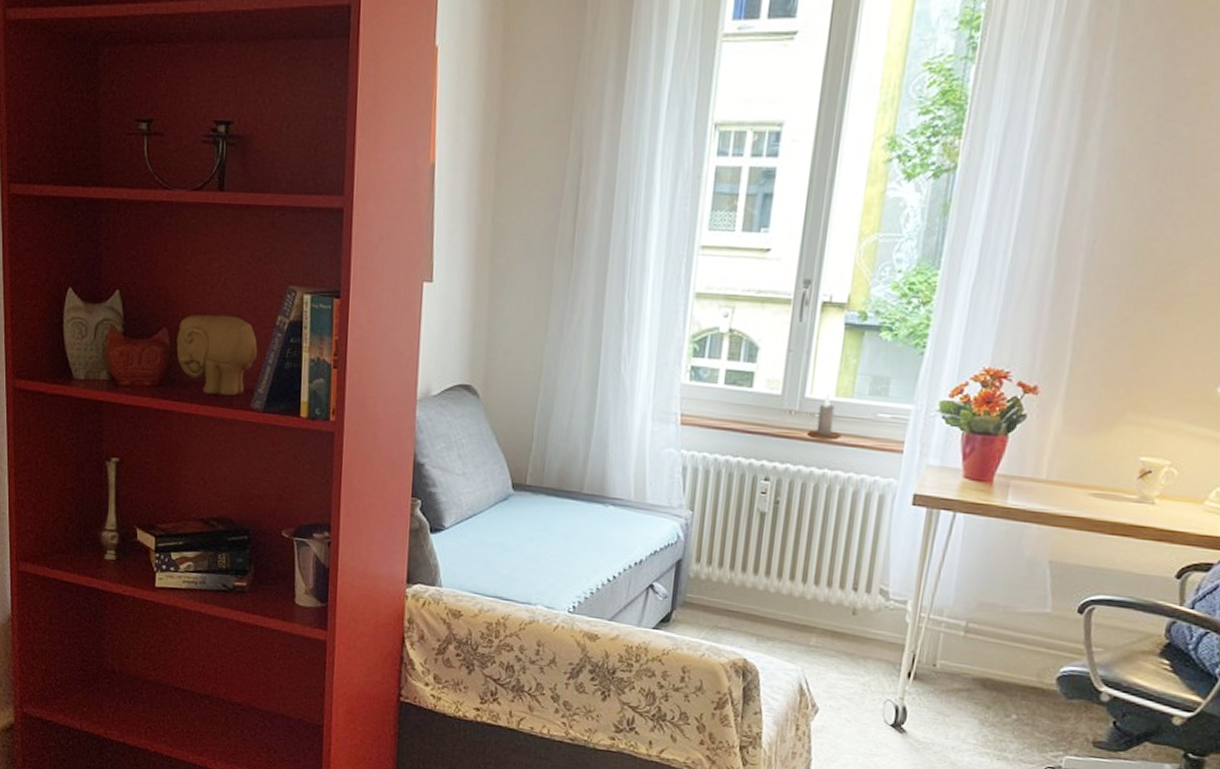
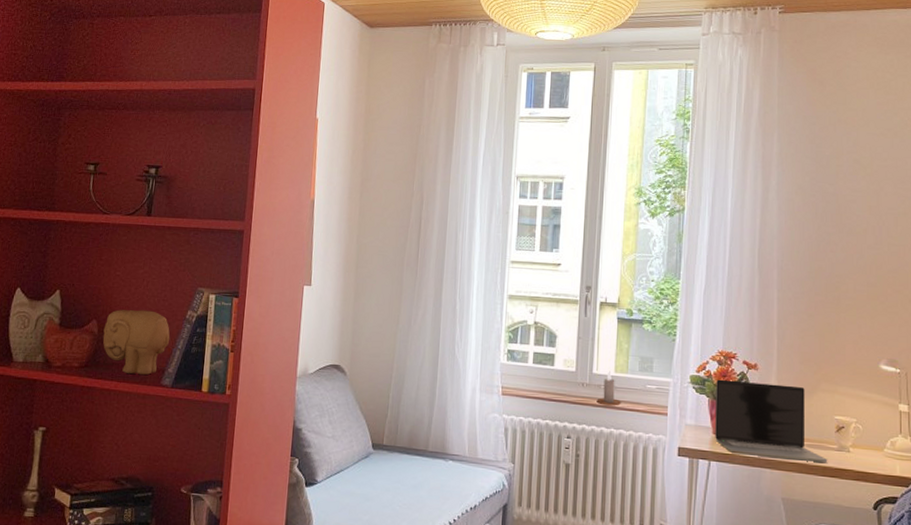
laptop: none [965,406,1121,517] -> present [715,379,828,462]

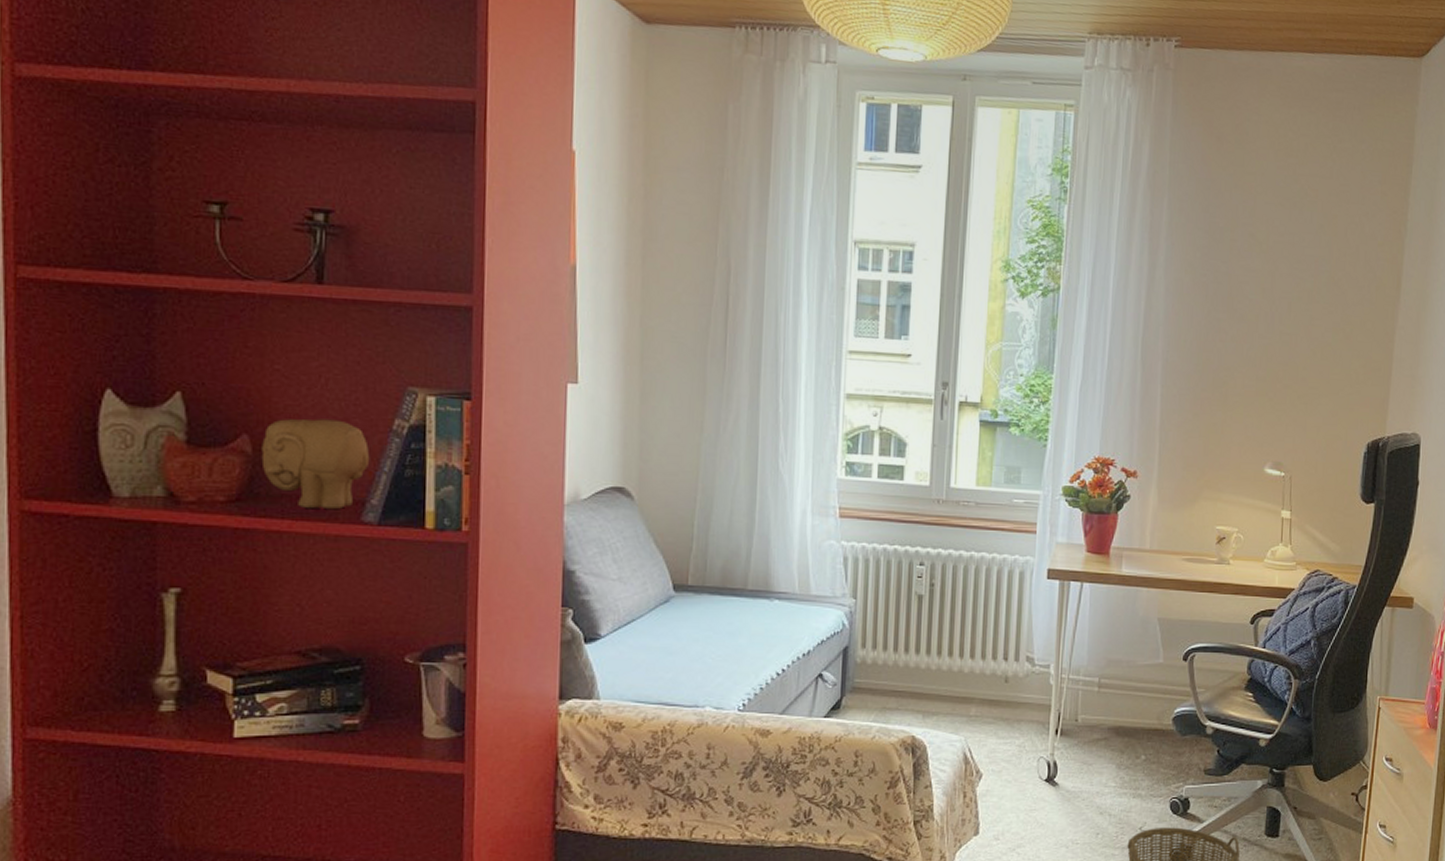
candle: present [596,370,621,406] -> none [955,483,983,525]
laptop: present [715,379,828,462] -> none [1088,489,1207,577]

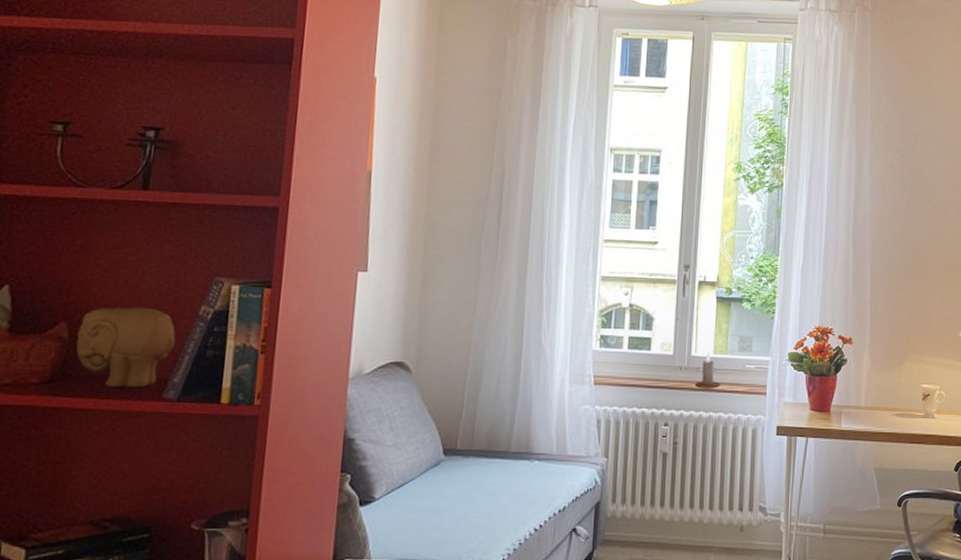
candle: none [955,483,983,525] -> present [695,352,720,389]

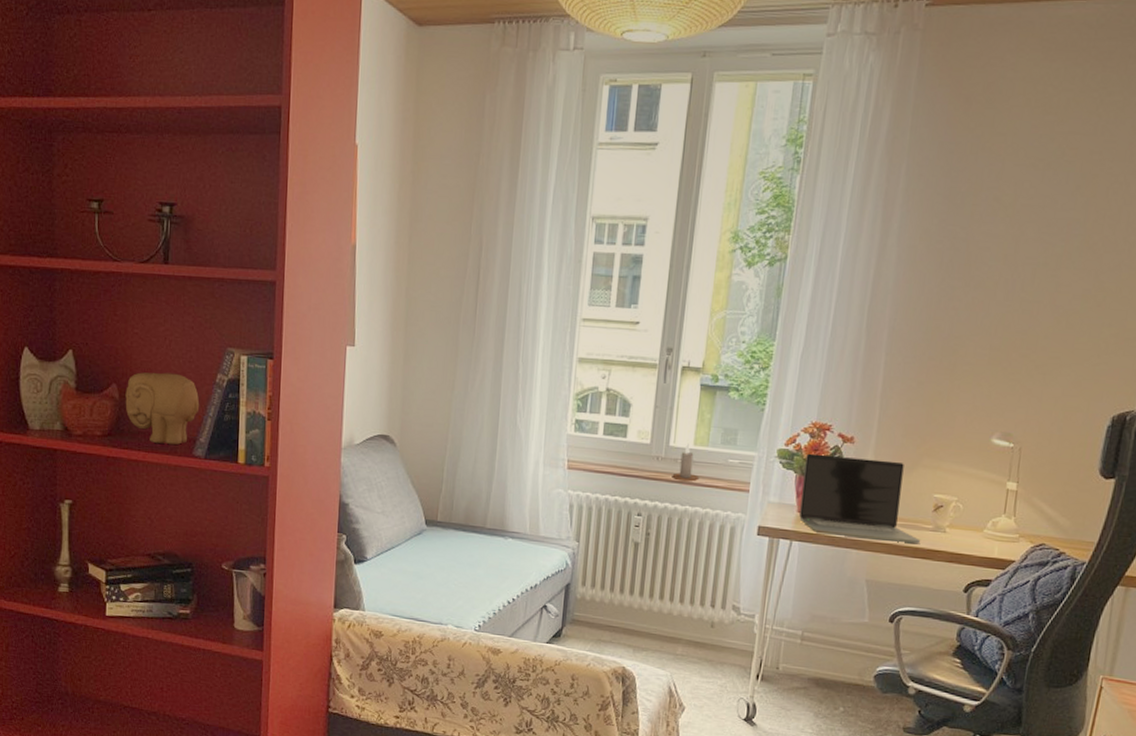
laptop: none [812,355,915,430] -> present [799,453,921,543]

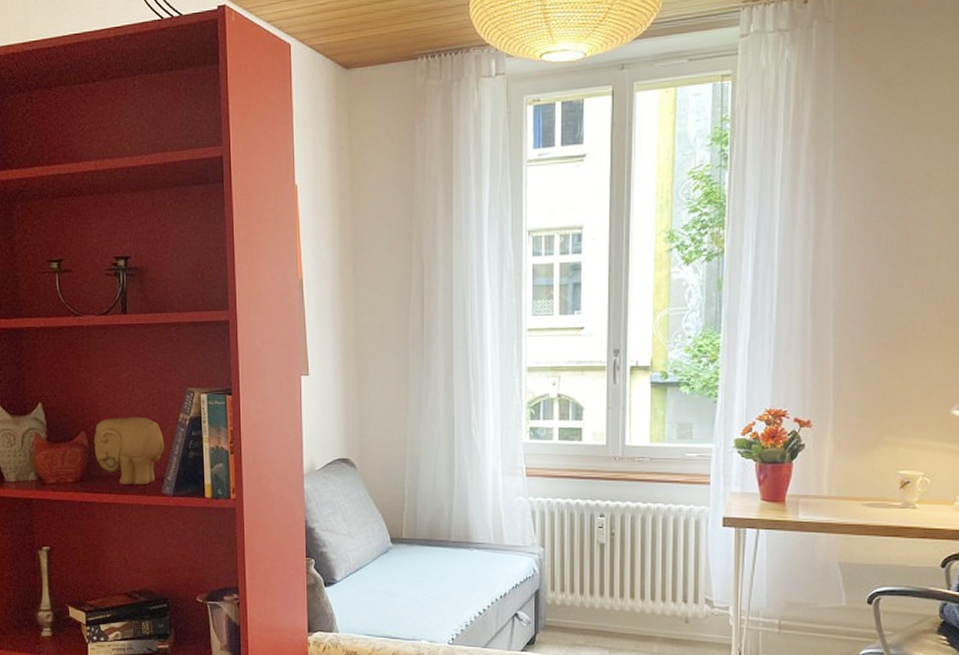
candle: present [672,443,699,482] -> none [631,440,658,479]
laptop: present [799,453,921,543] -> none [764,440,891,521]

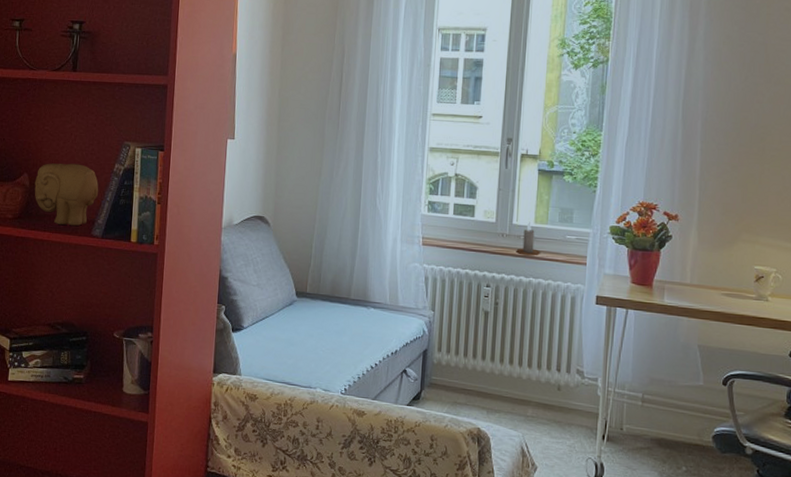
candle: none [631,440,658,479] -> present [516,221,540,256]

